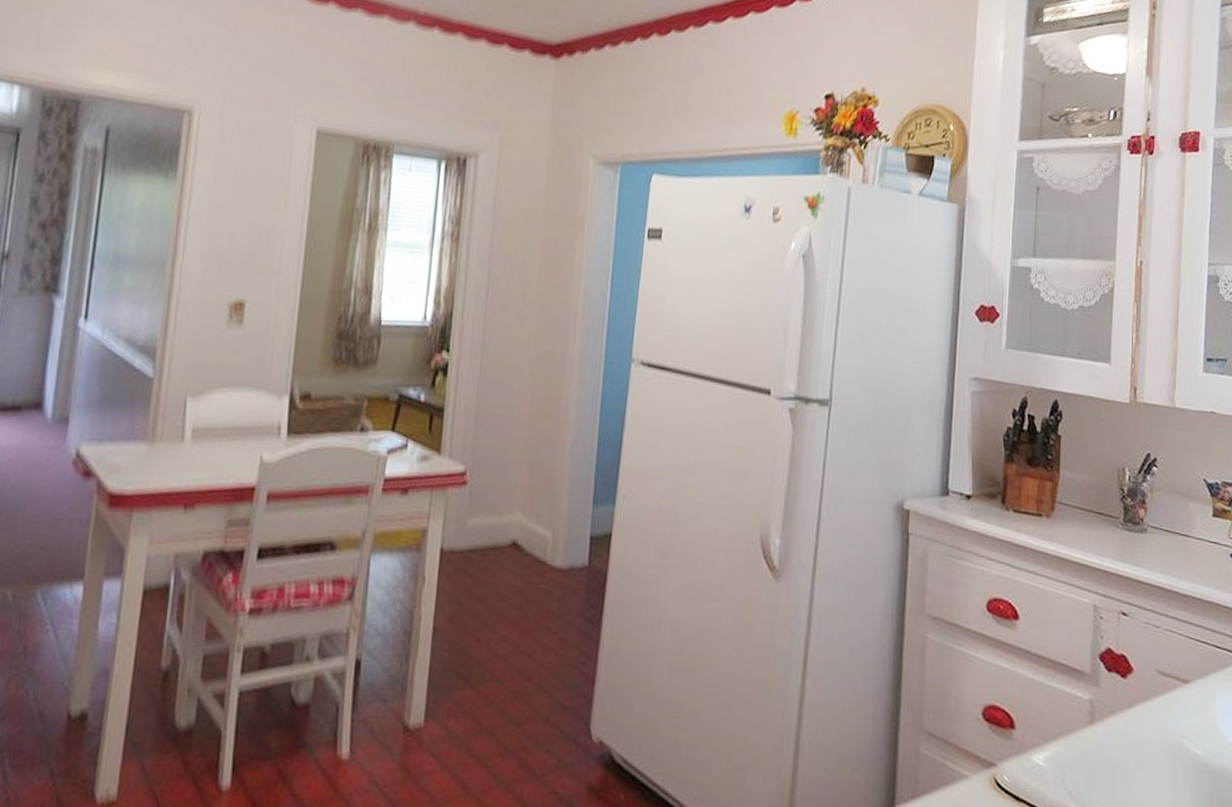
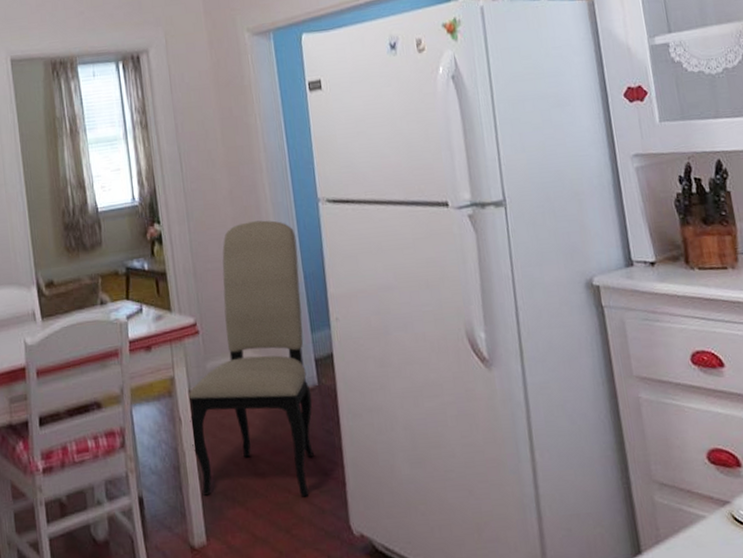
dining chair: none [431,369,599,690] -> present [188,220,314,497]

